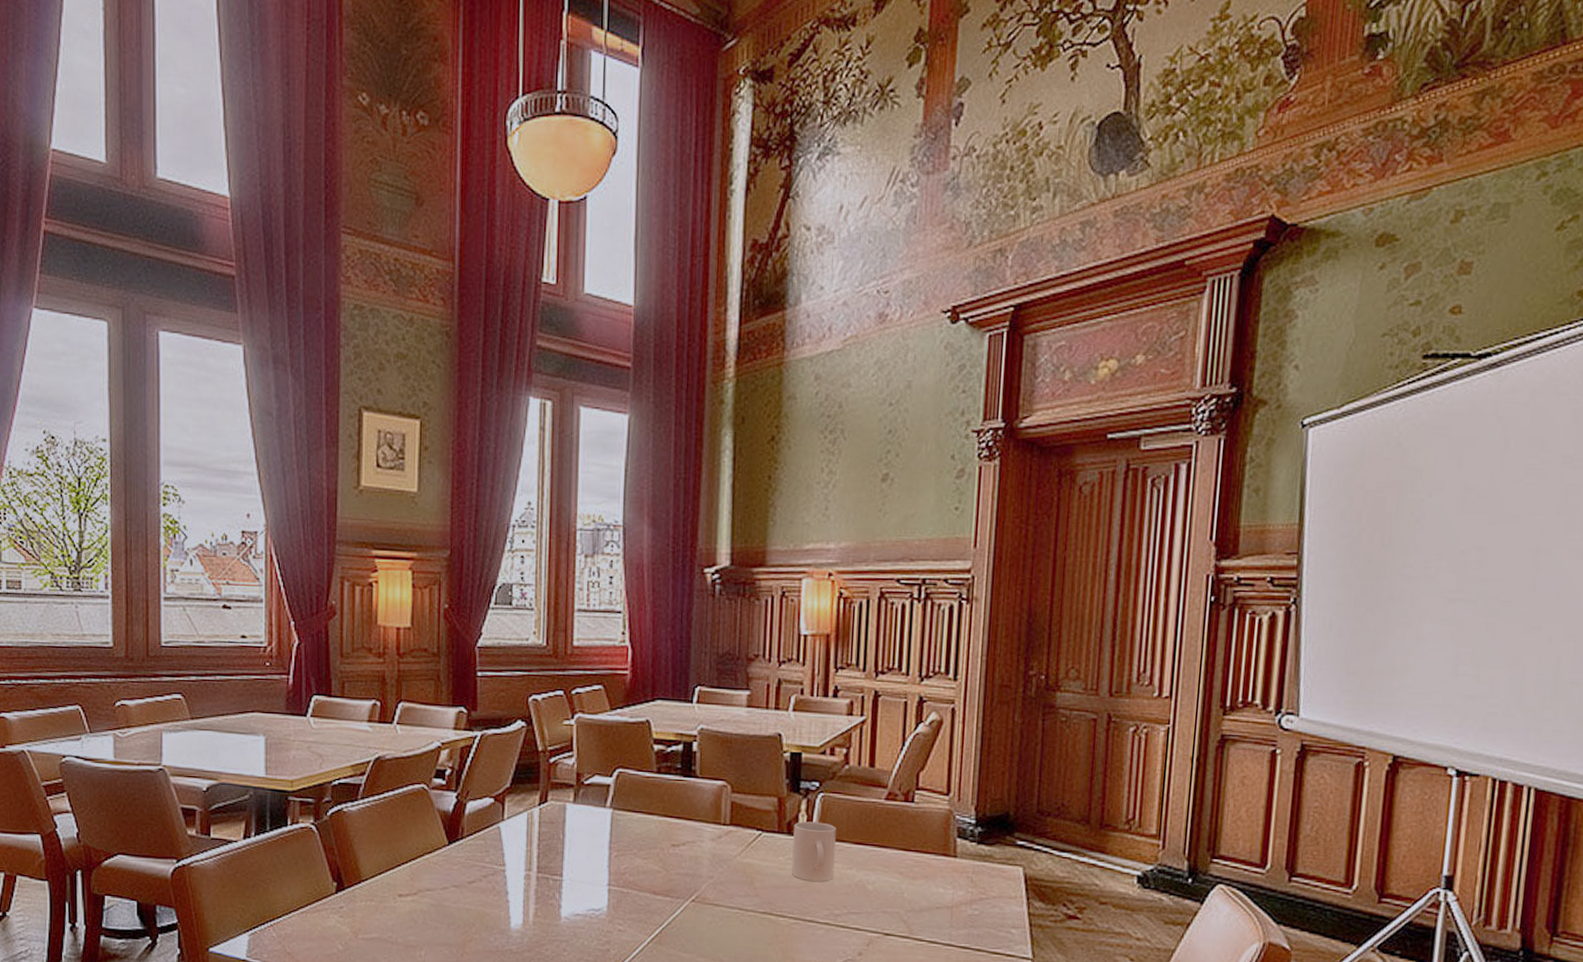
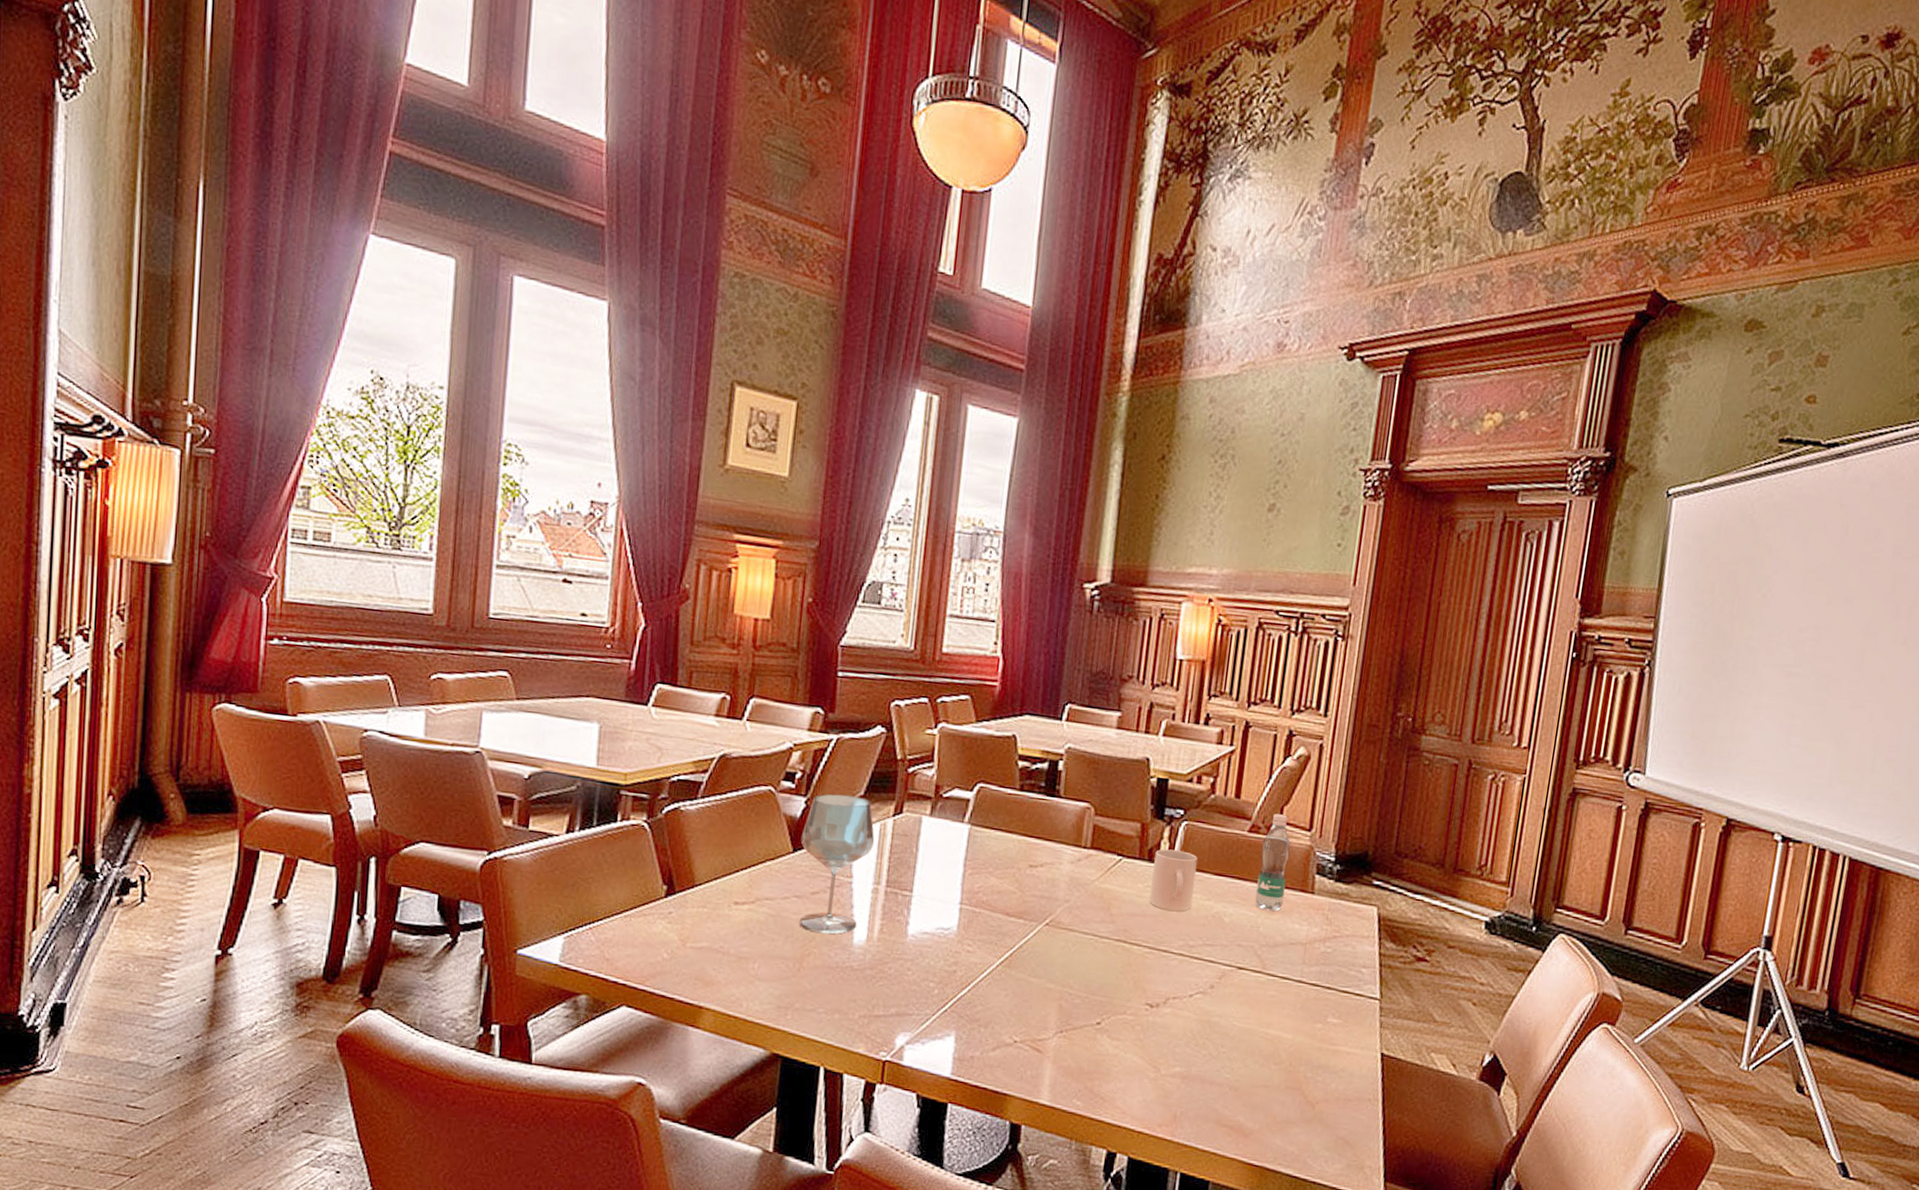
wine glass: none [455,787,523,921] -> present [799,794,875,935]
bottle: none [897,780,930,877] -> present [1255,814,1291,912]

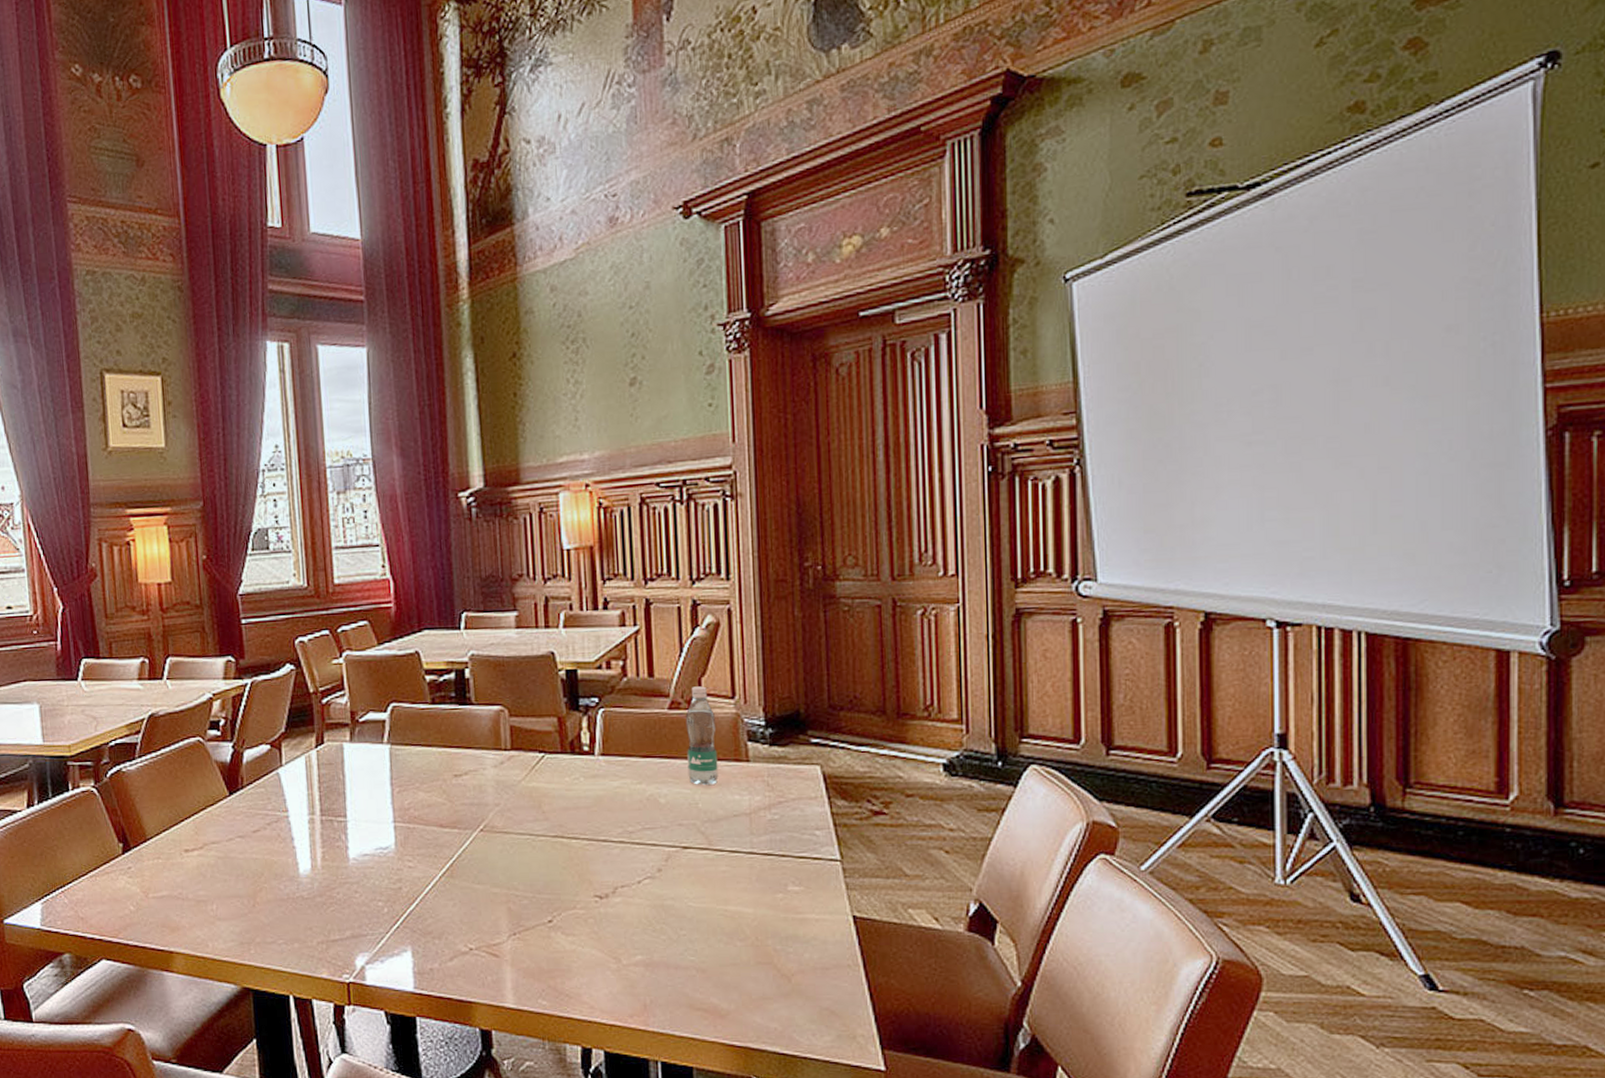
wine glass: present [799,794,875,935] -> none [234,734,303,869]
cup: present [1149,849,1198,913] -> none [577,738,623,801]

